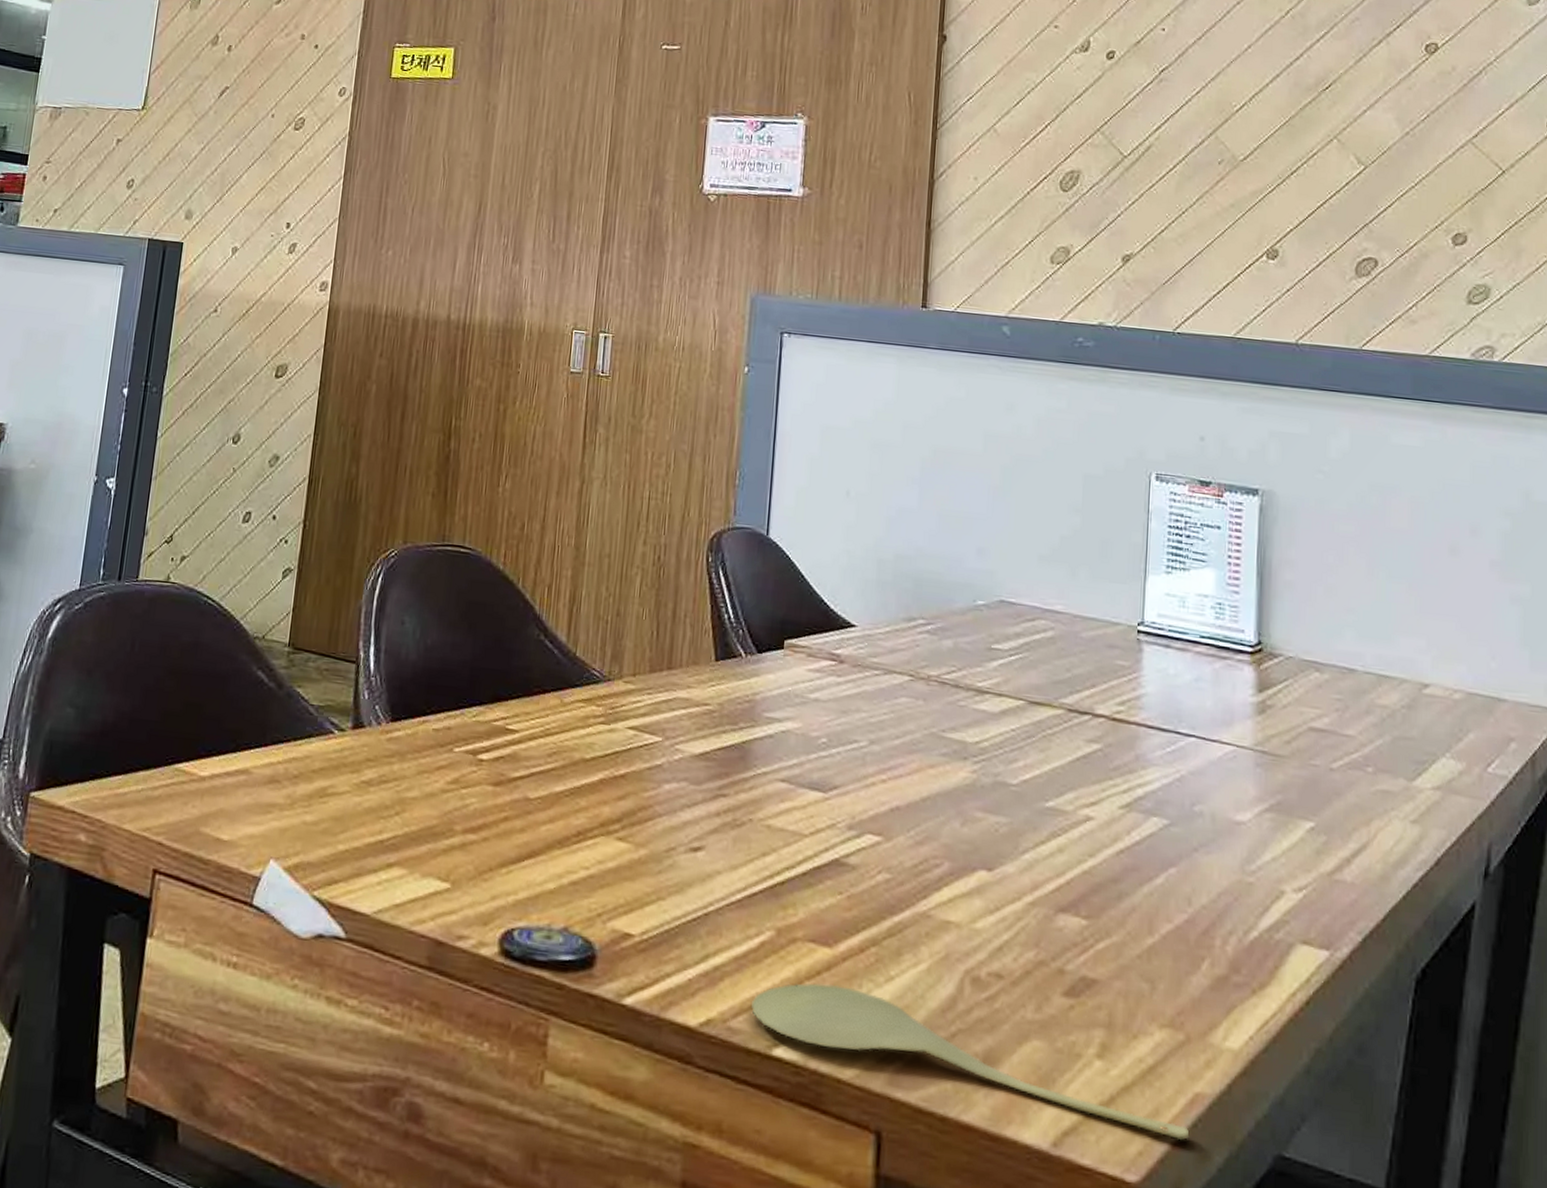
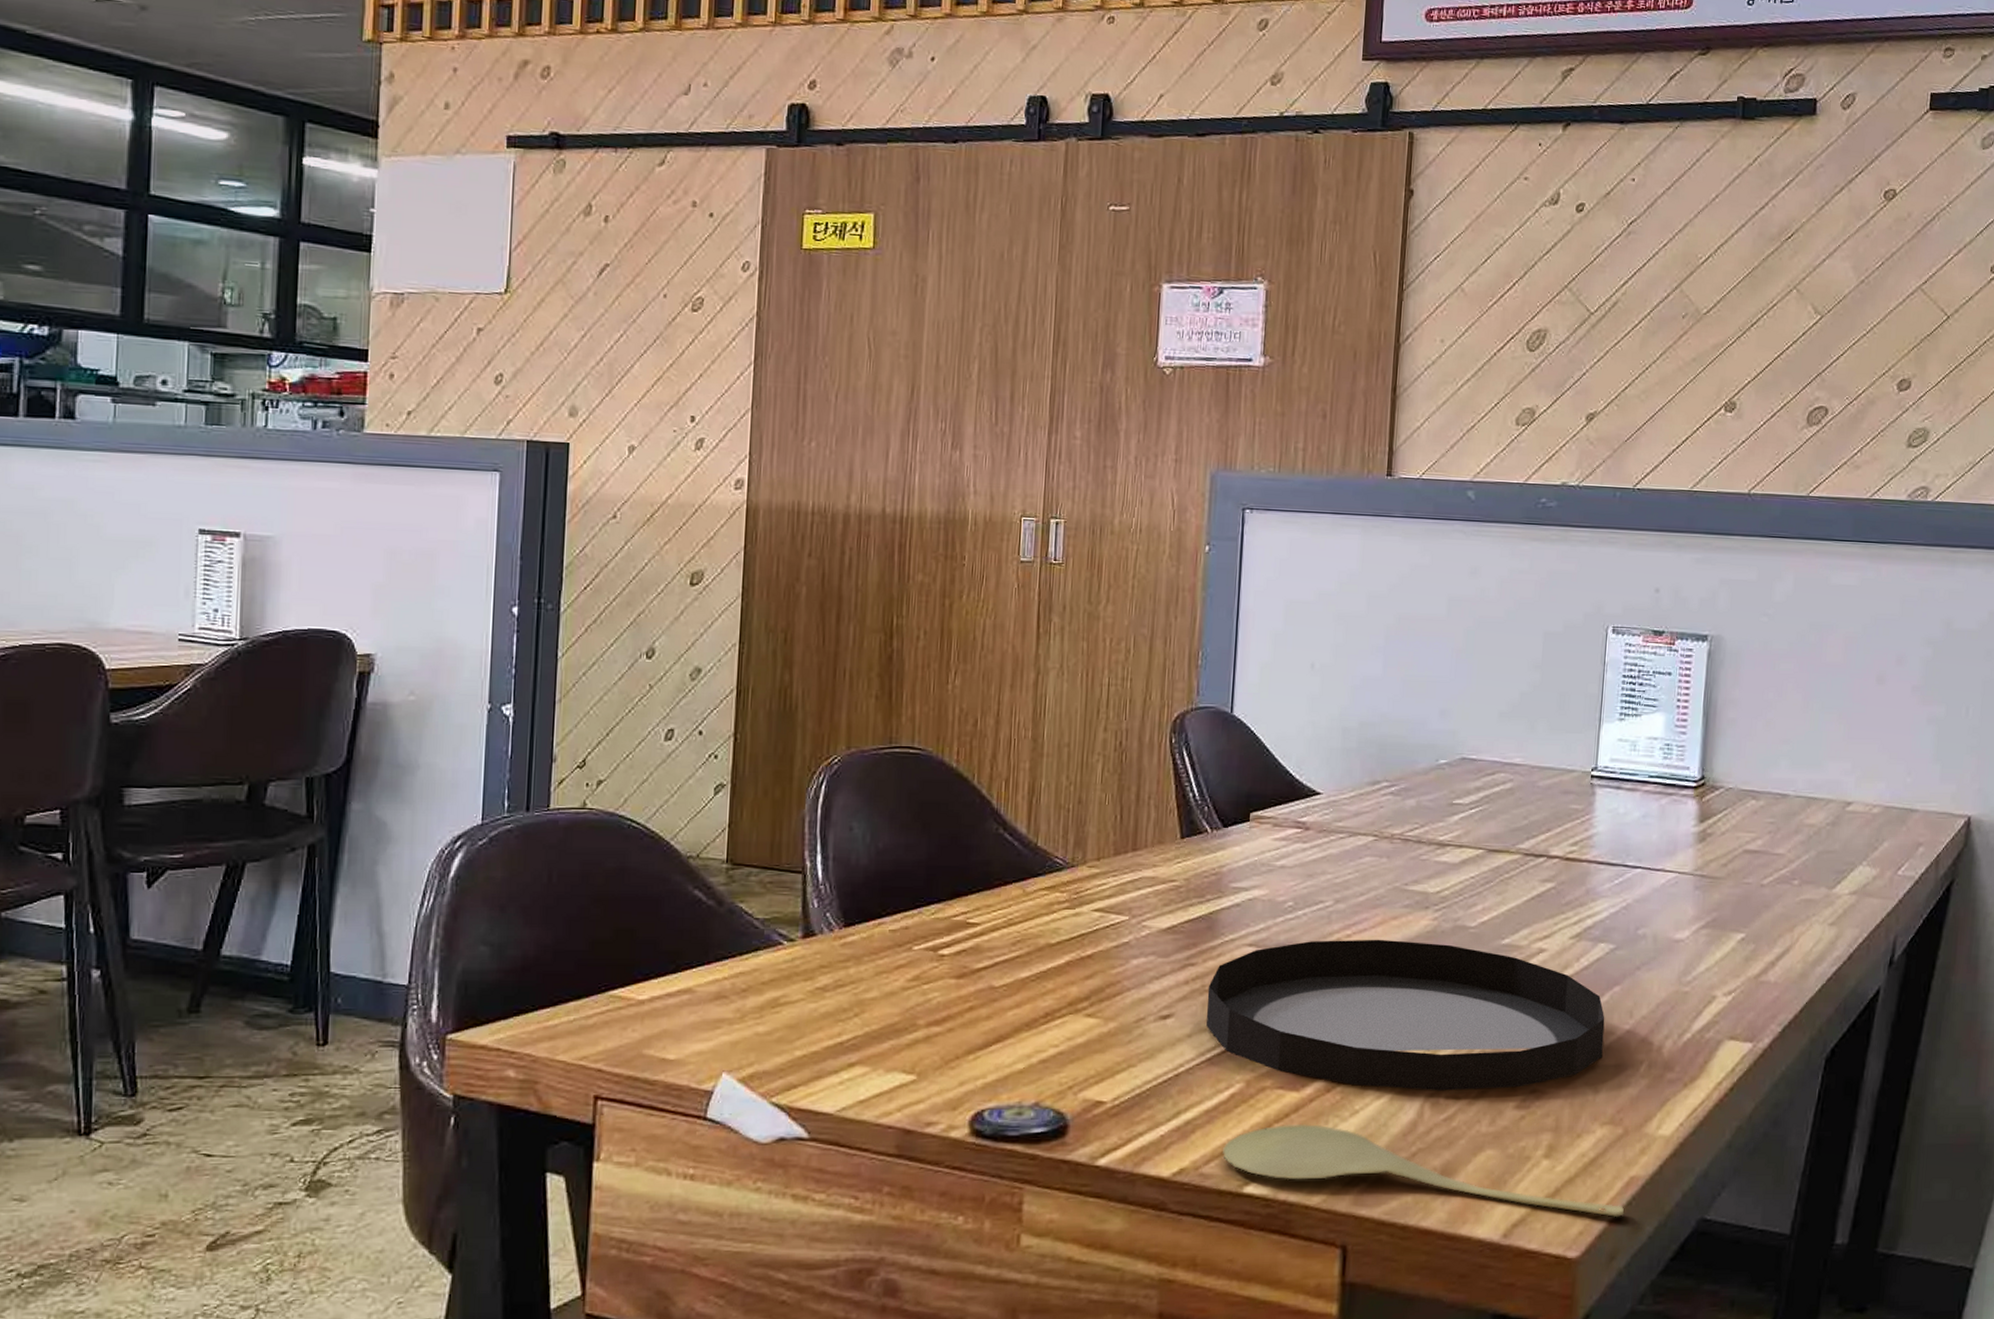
dish: none [736,782,1161,972] -> present [1206,939,1605,1091]

